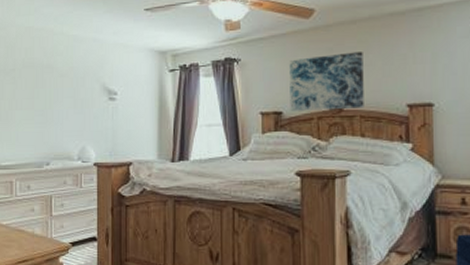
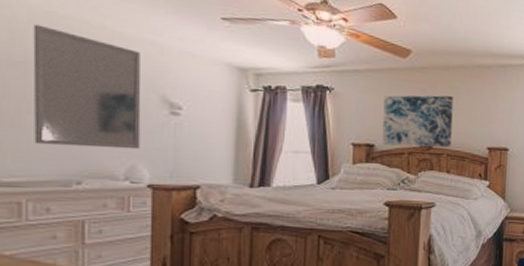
home mirror: none [19,38,88,134] -> present [33,24,141,150]

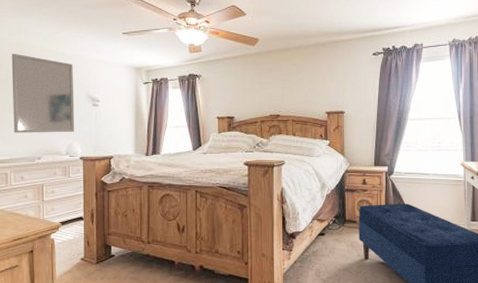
wall art: present [382,95,453,148] -> none [239,72,295,116]

